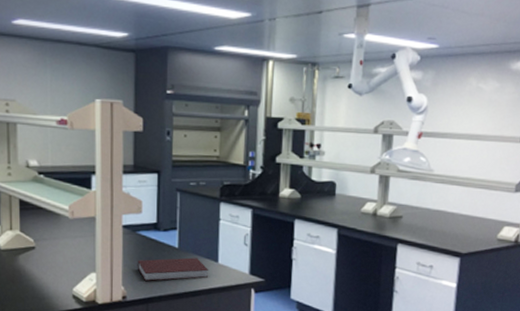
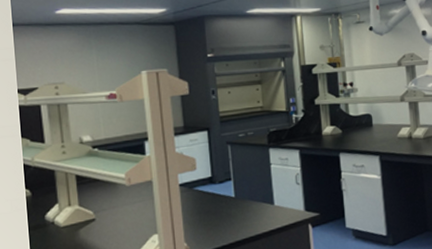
notebook: present [137,257,209,282] -> none [197,203,267,235]

